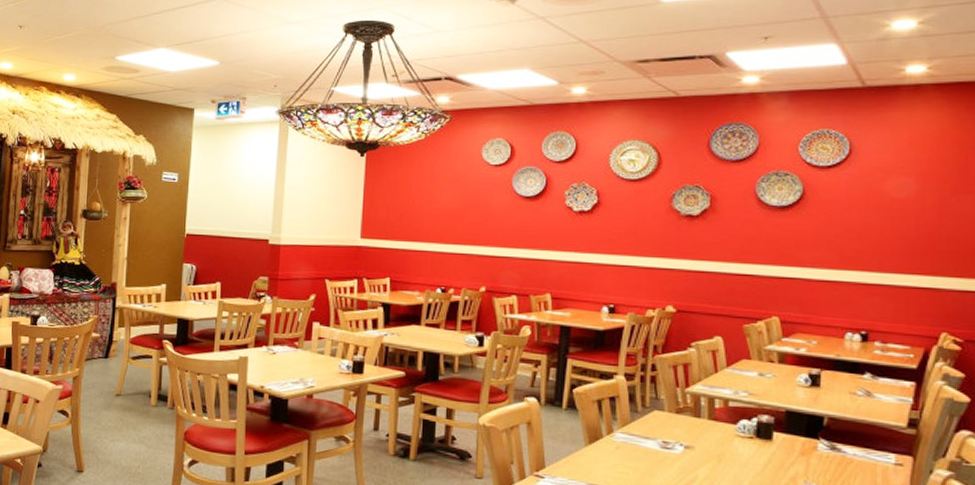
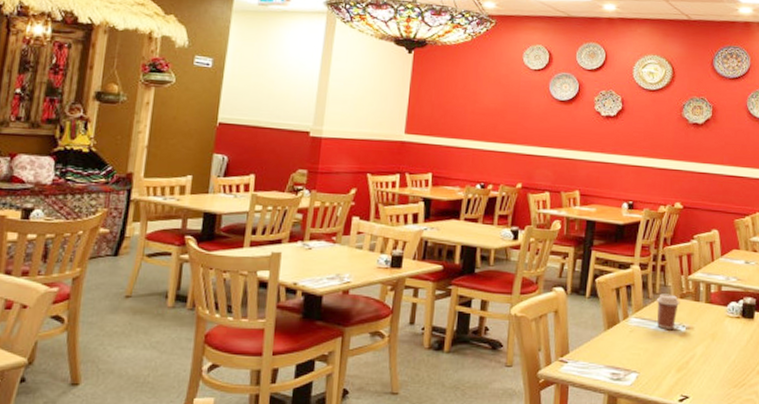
coffee cup: none [646,407,676,448] -> present [656,293,680,329]

